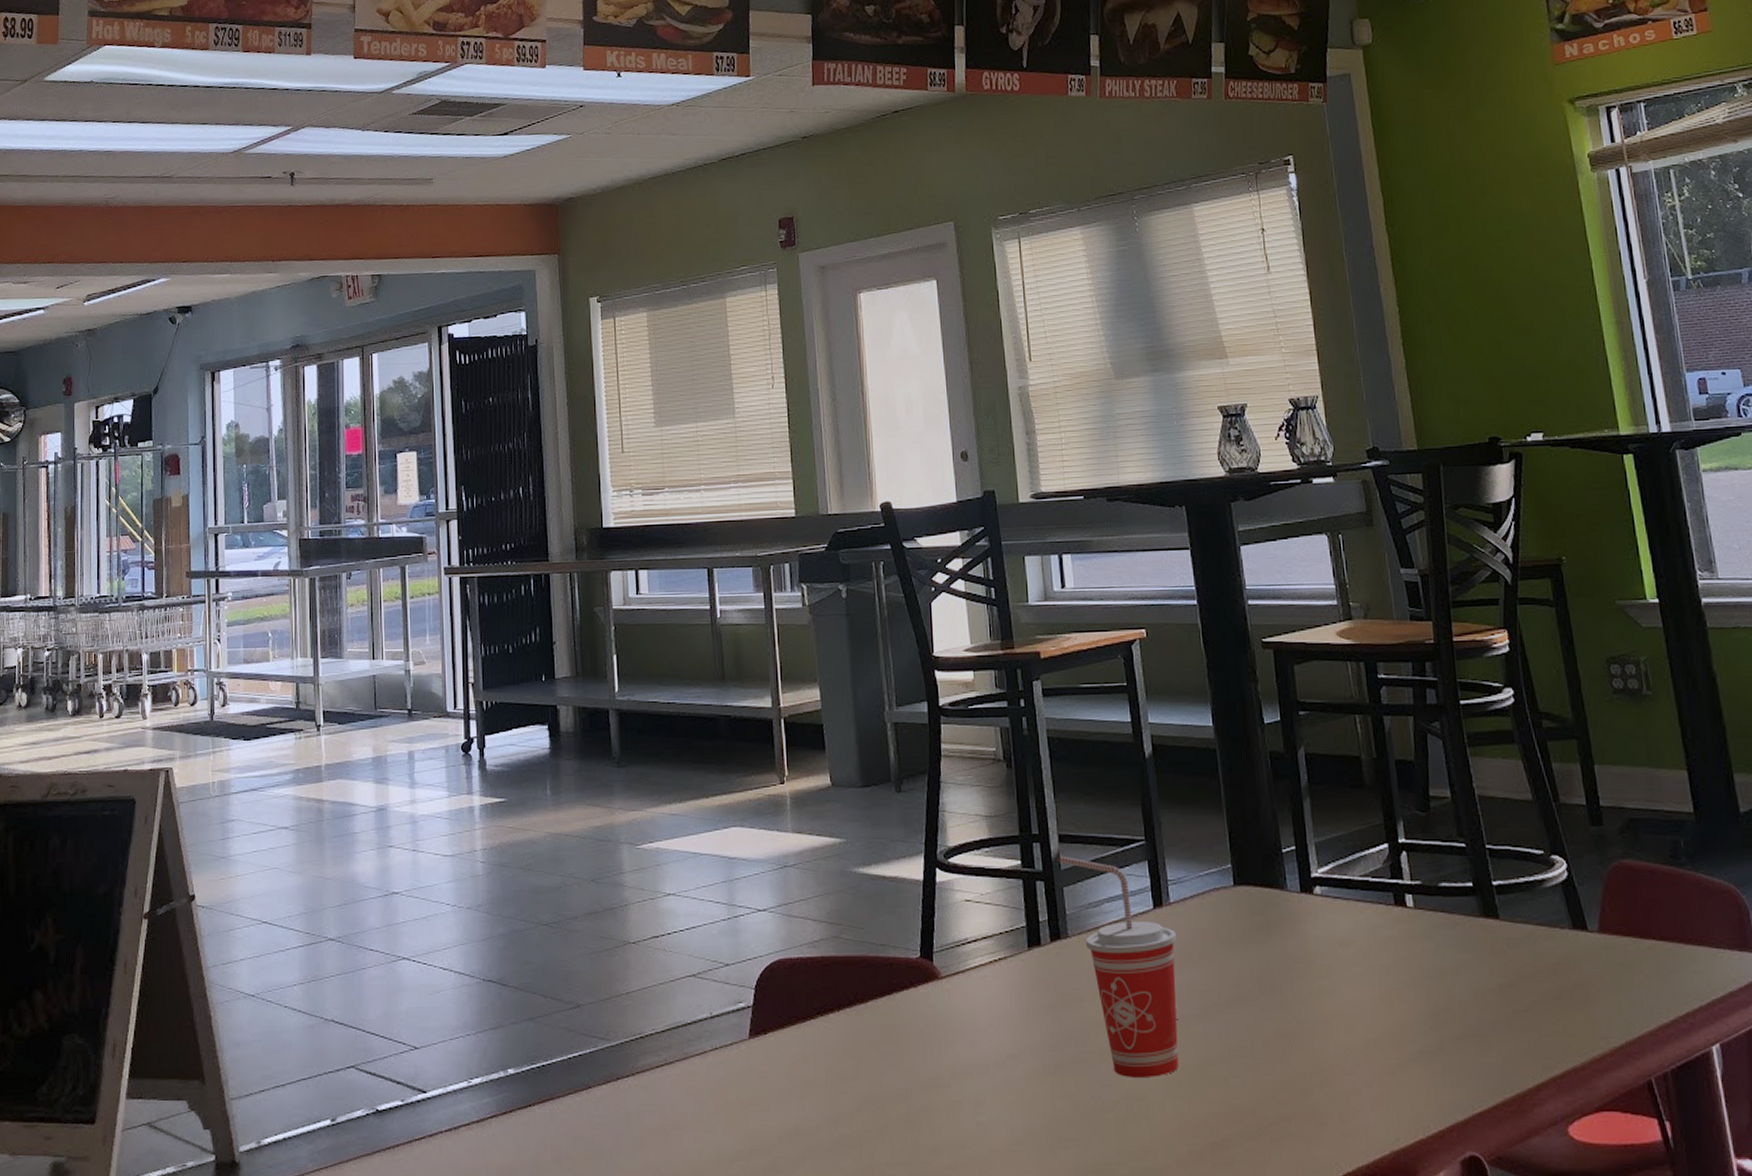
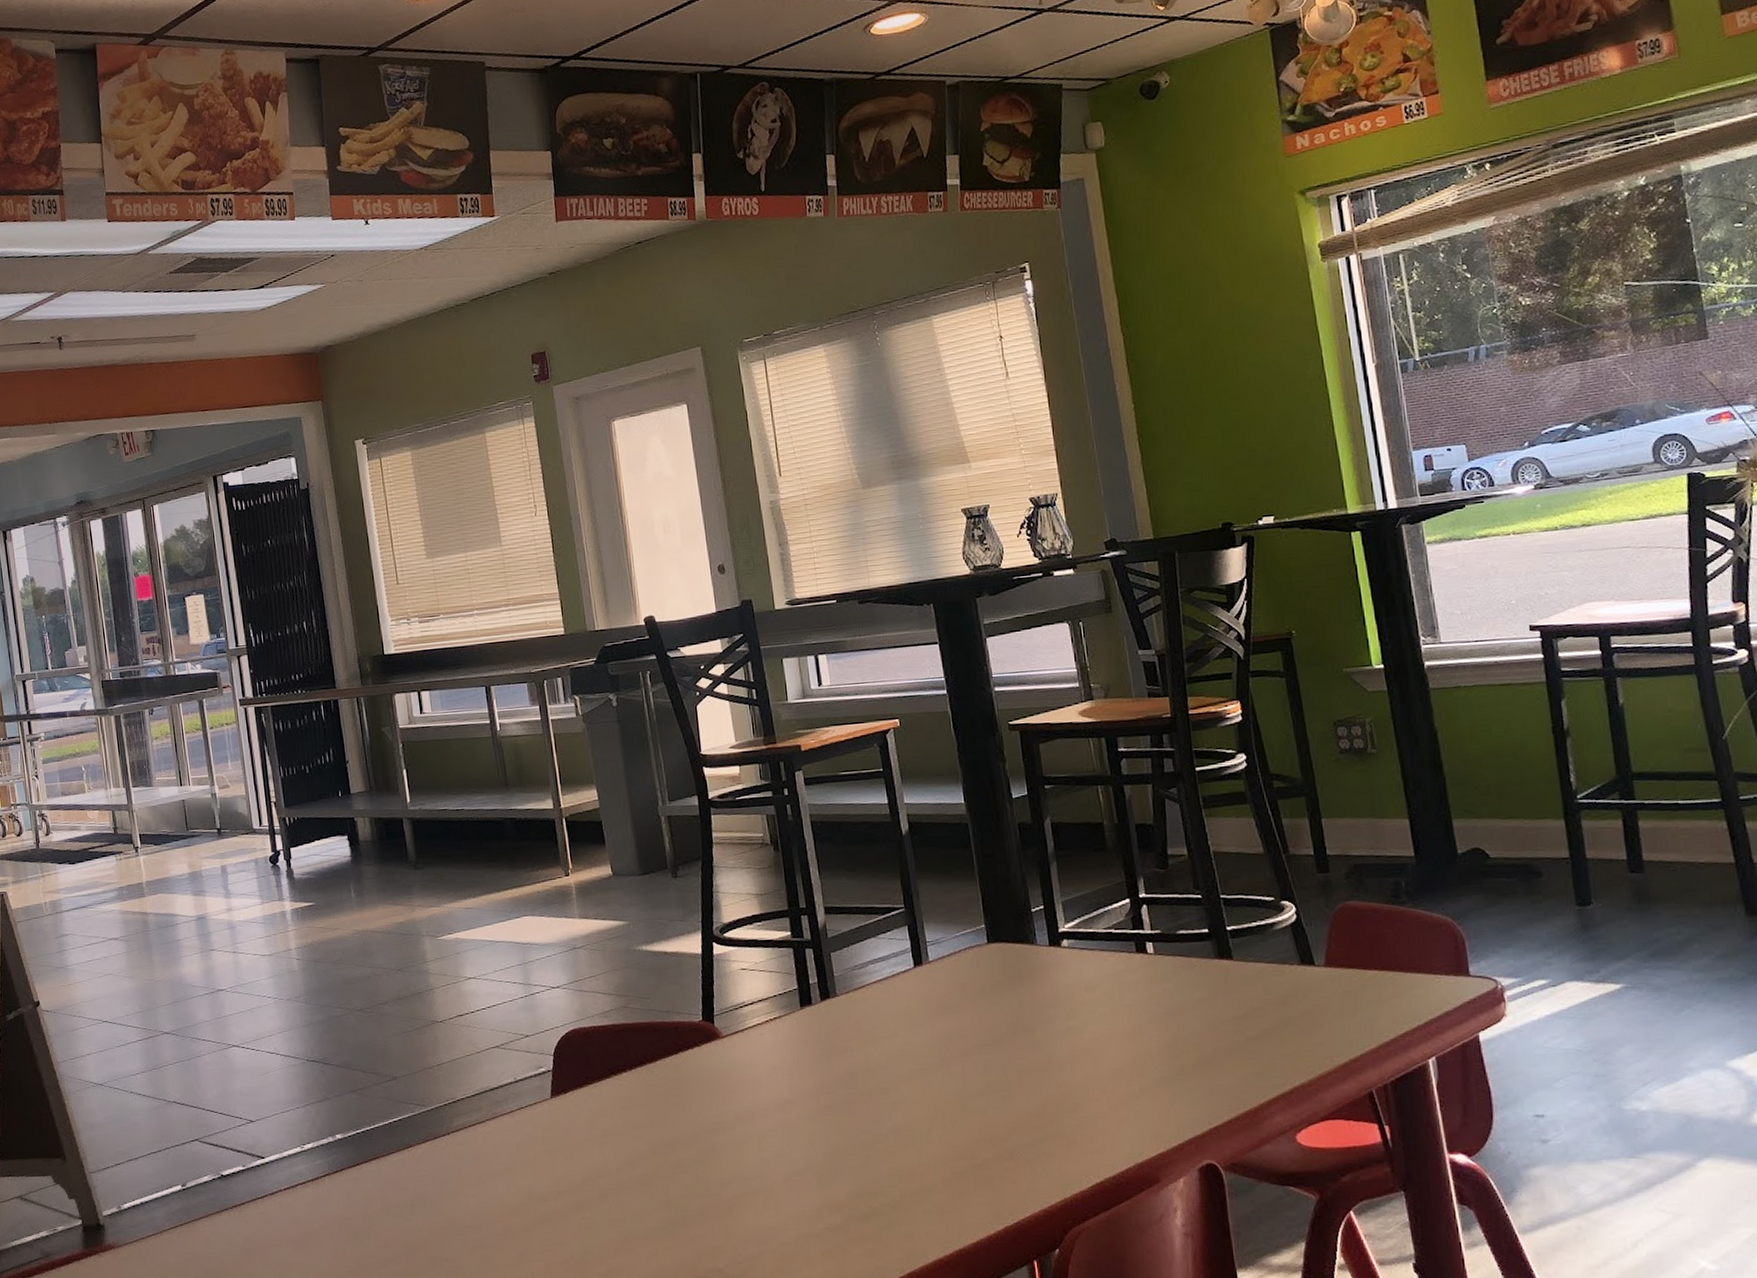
beverage cup: present [1058,856,1179,1077] -> none [825,925,941,1113]

